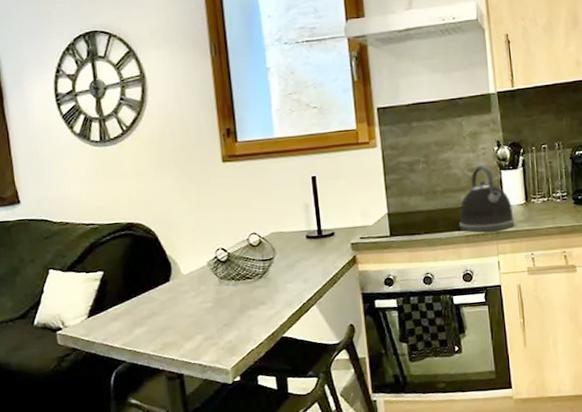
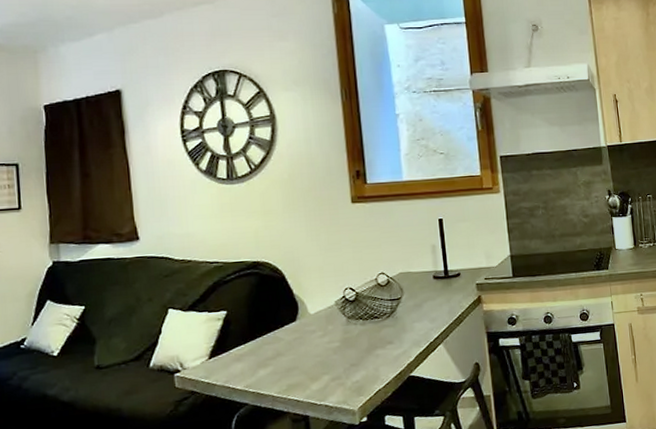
kettle: present [458,164,516,233] -> none [575,211,626,275]

